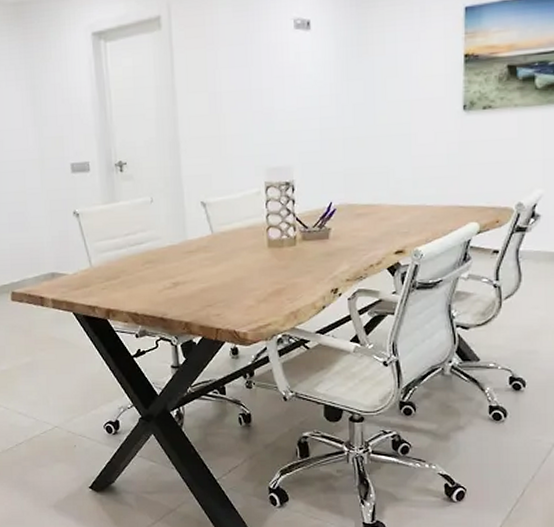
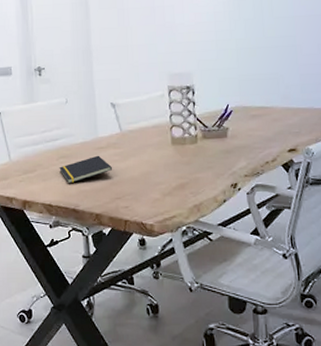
notepad: none [145,259,202,291] -> present [59,155,112,184]

